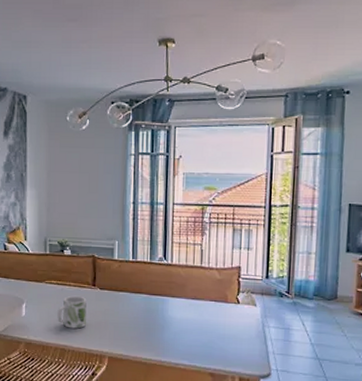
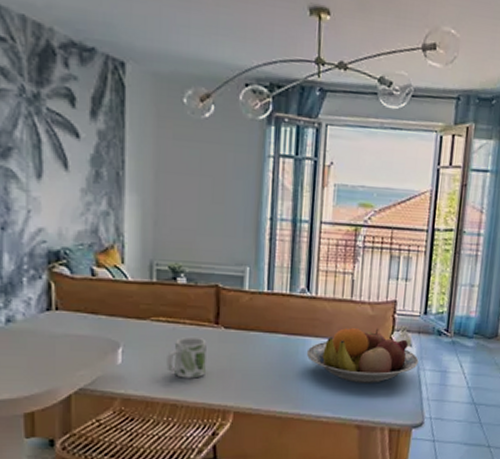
fruit bowl: none [165,290,263,337] -> present [306,328,419,383]

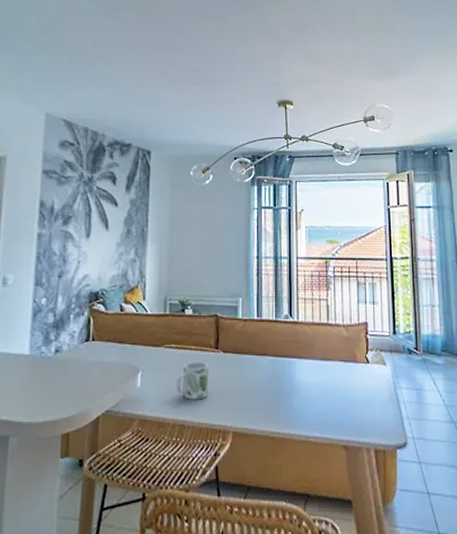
fruit bowl: present [306,328,419,383] -> none [293,348,394,402]

